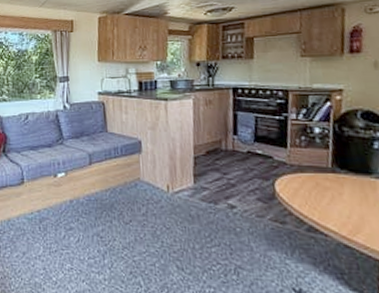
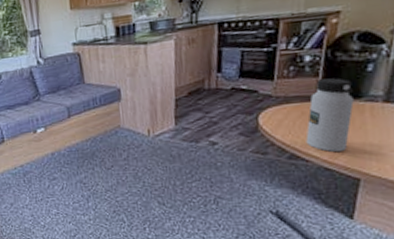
water bottle: none [322,152,366,229] -> present [305,78,354,153]

